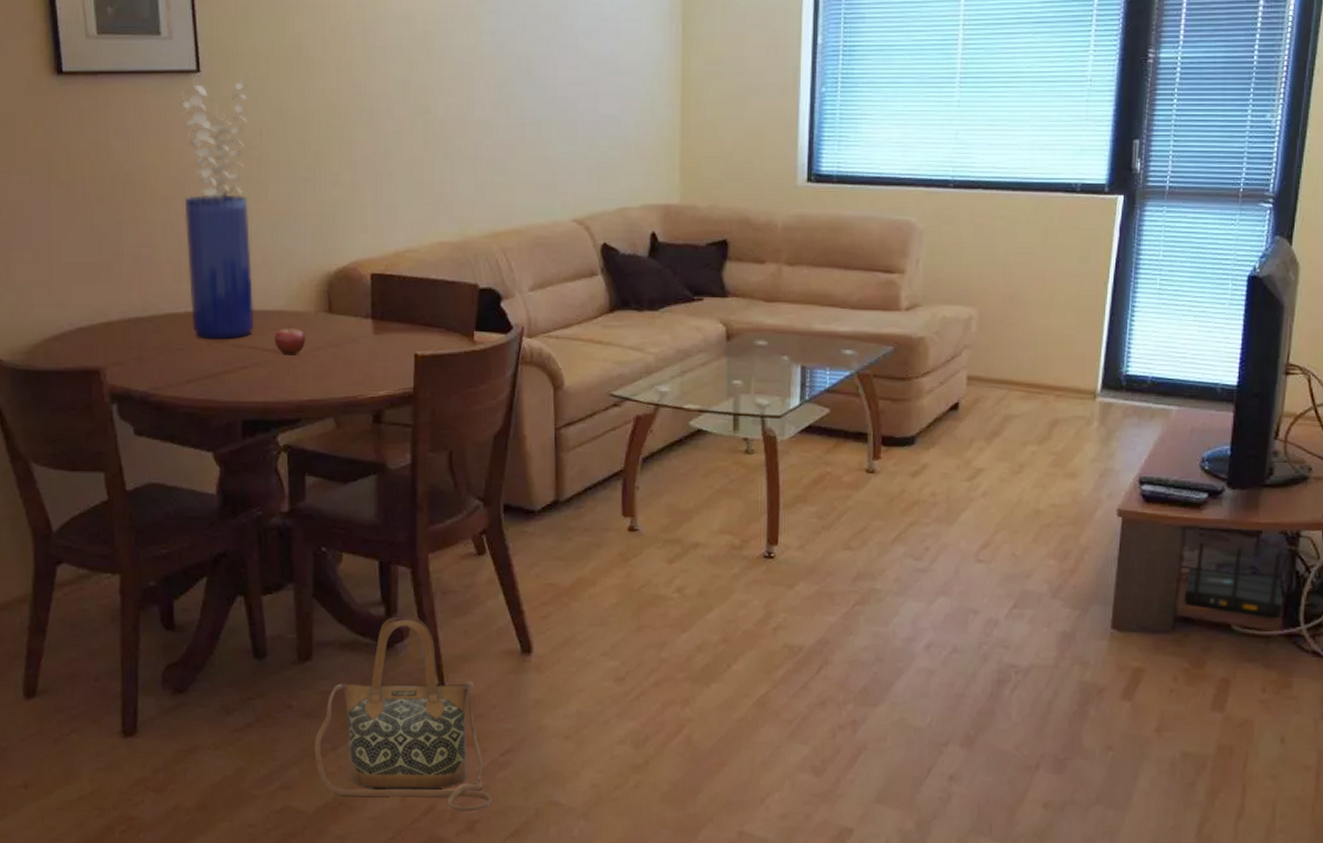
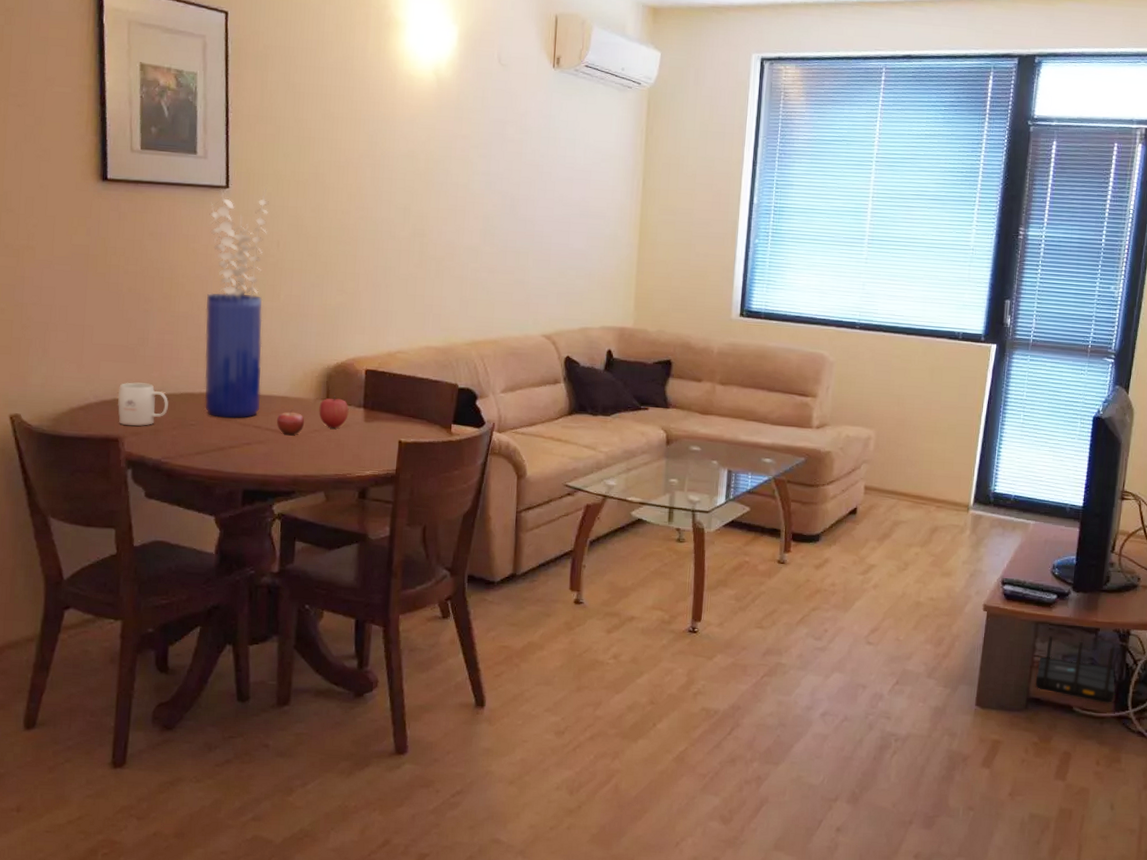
mug: none [95,305,151,355] -> present [118,382,168,426]
handbag: present [314,617,493,812] -> none [285,670,442,846]
fruit: none [321,306,355,344] -> present [319,396,349,429]

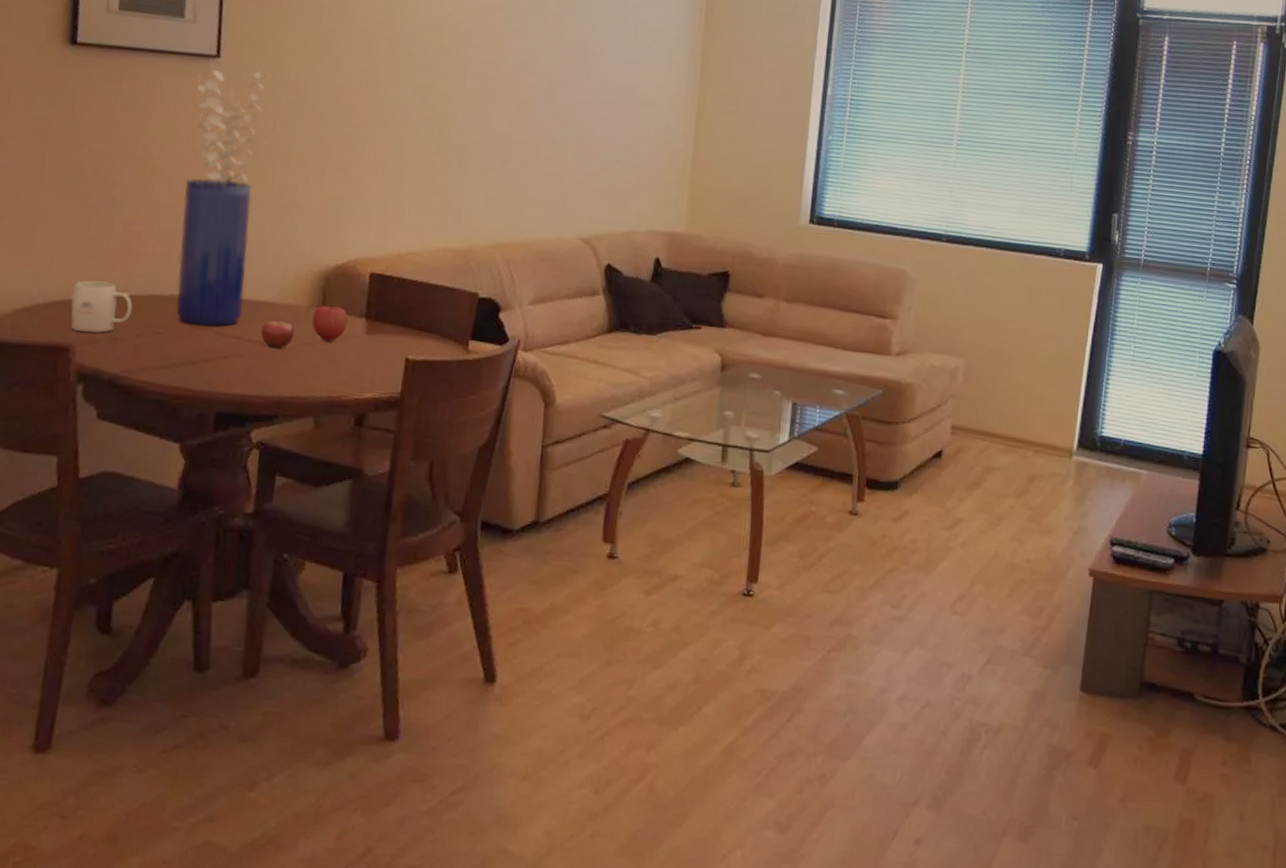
router: present [1036,636,1116,703] -> none [1151,608,1243,690]

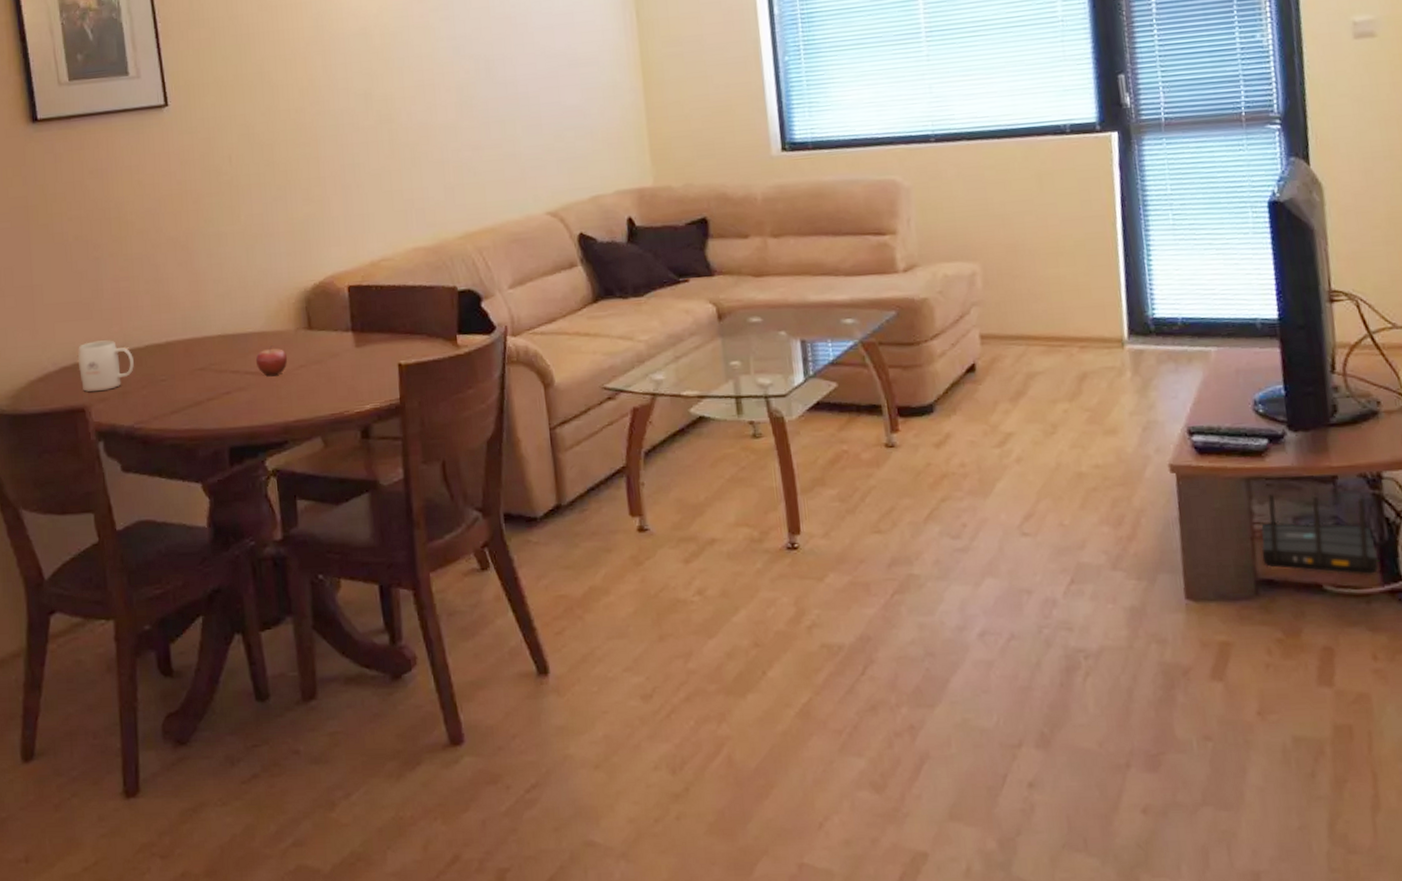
vase: present [175,58,266,327] -> none [150,98,235,368]
fruit: present [312,303,348,342] -> none [301,322,336,361]
router: none [1151,608,1243,690] -> present [1261,494,1379,575]

